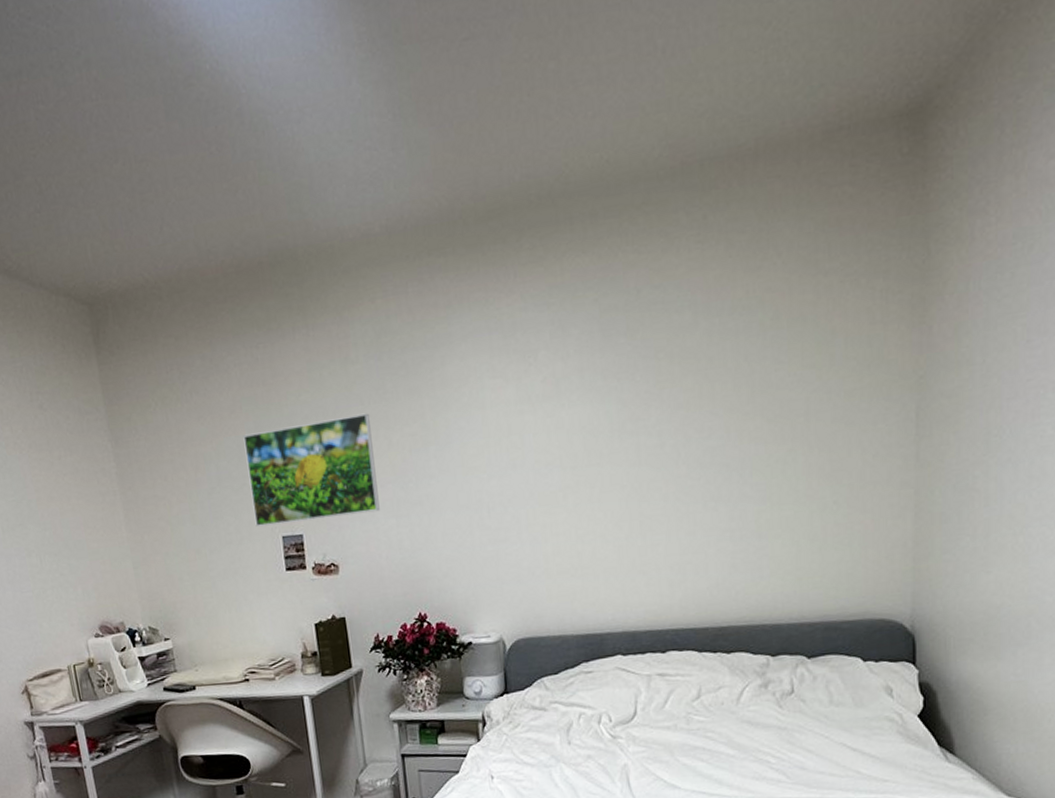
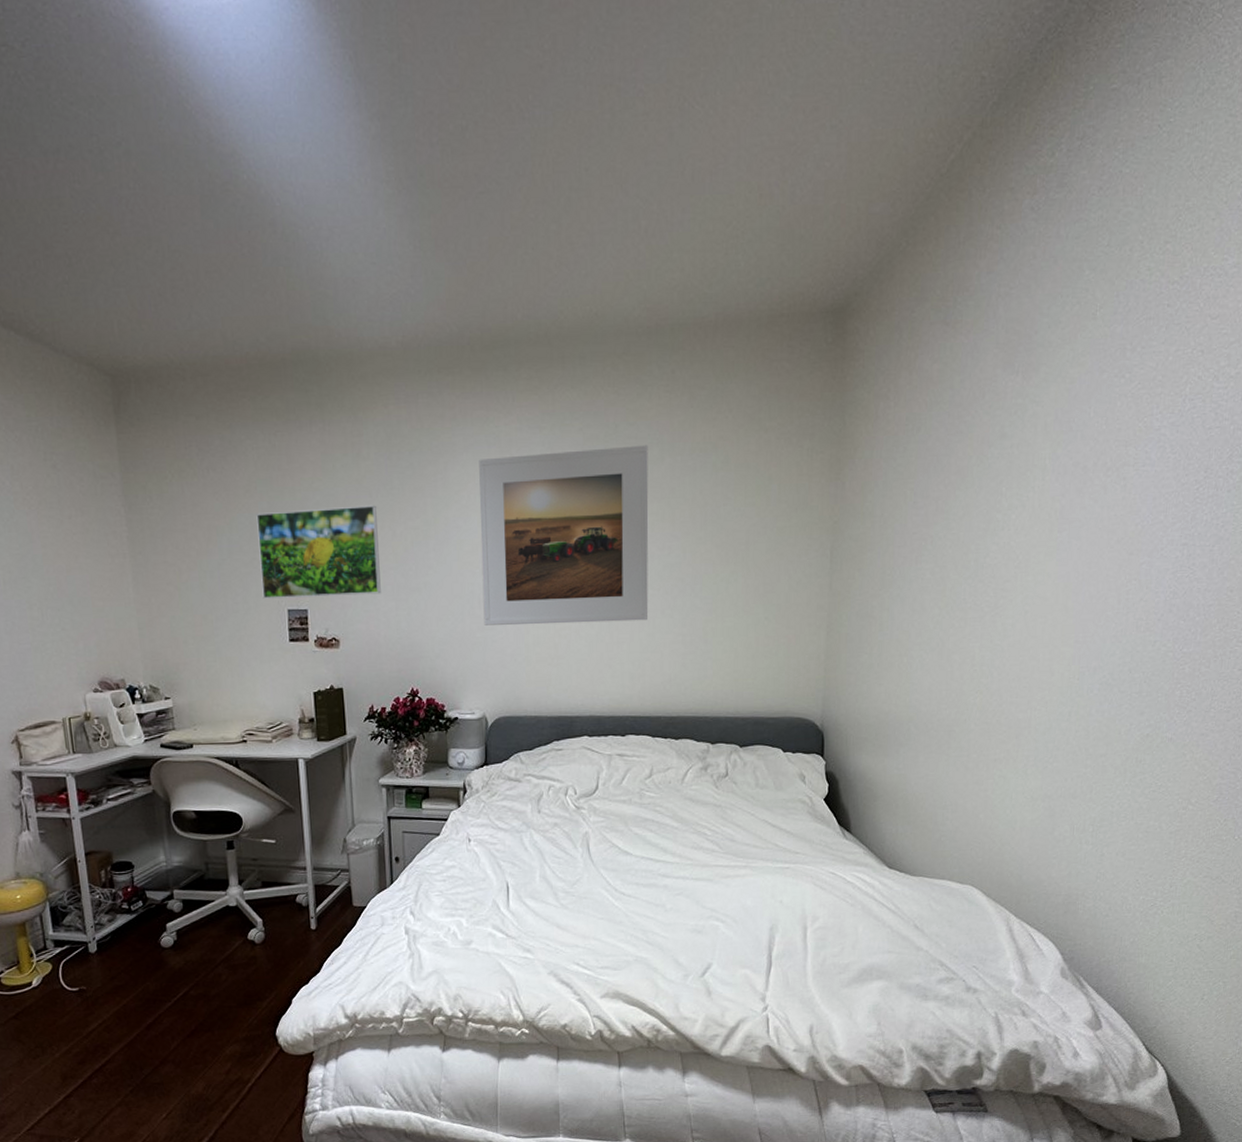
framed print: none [479,309,688,537] -> present [479,445,649,625]

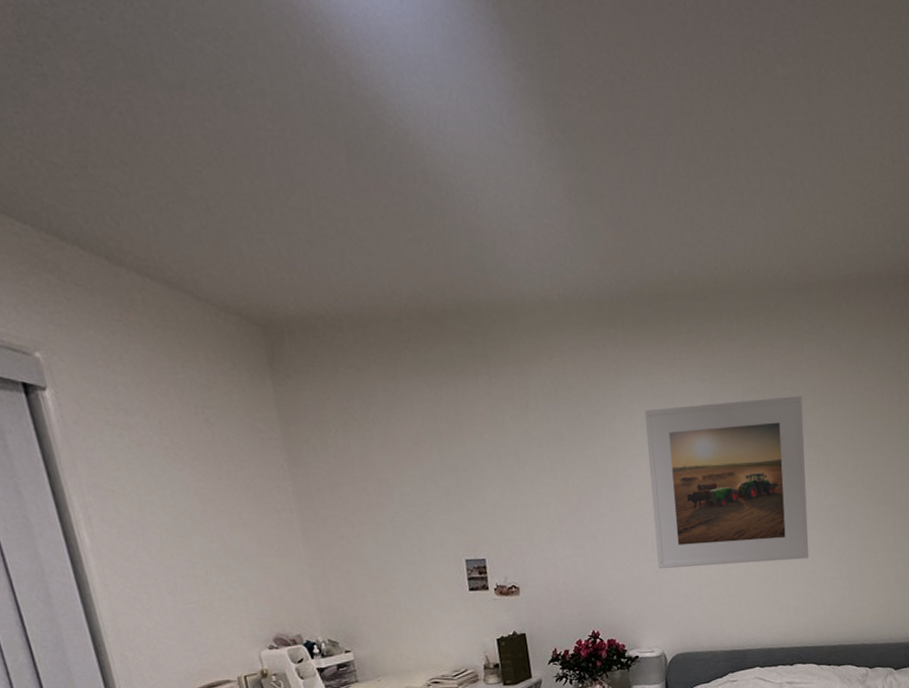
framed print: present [256,505,381,599] -> none [427,455,558,550]

